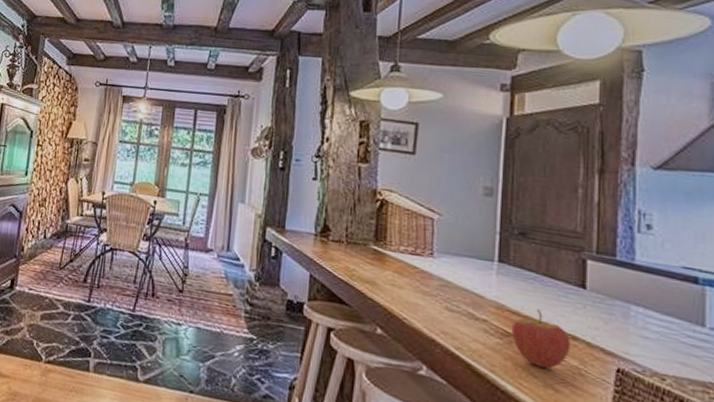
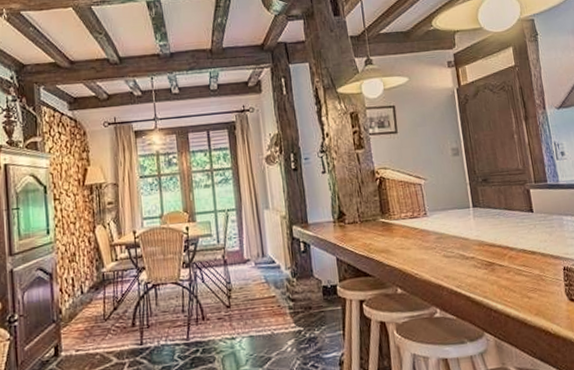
fruit: present [511,308,571,369] -> none [491,237,533,283]

